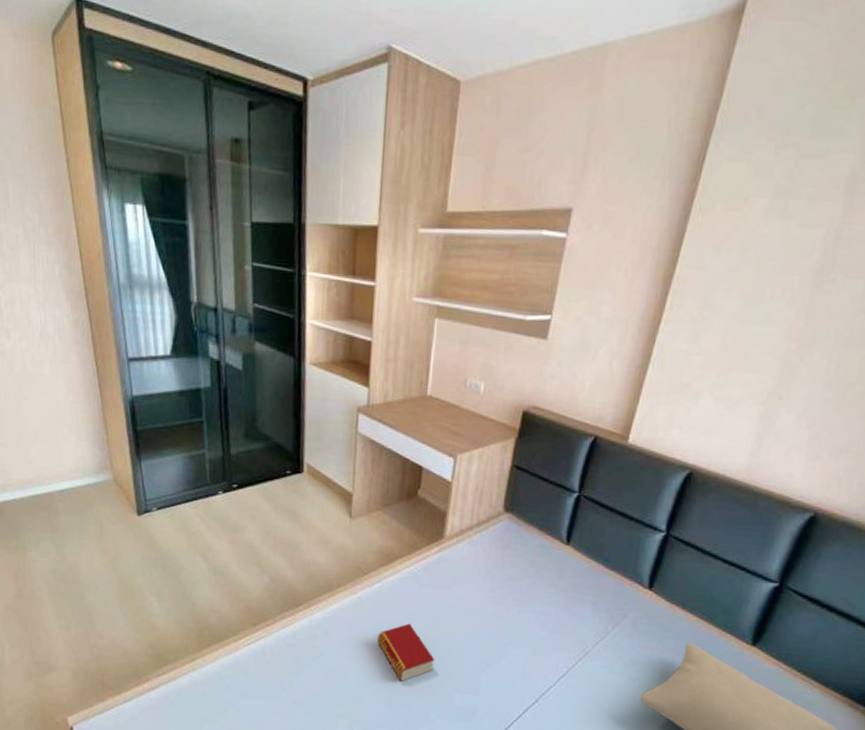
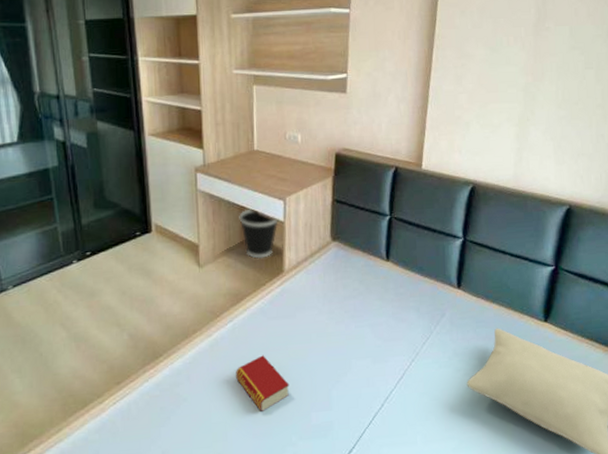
wastebasket: none [400,462,447,520] -> present [239,208,279,259]

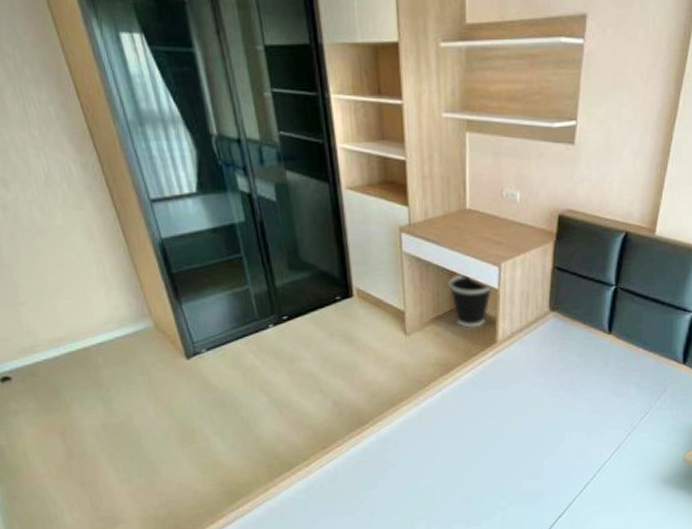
book: present [236,355,290,412] -> none [445,425,500,478]

